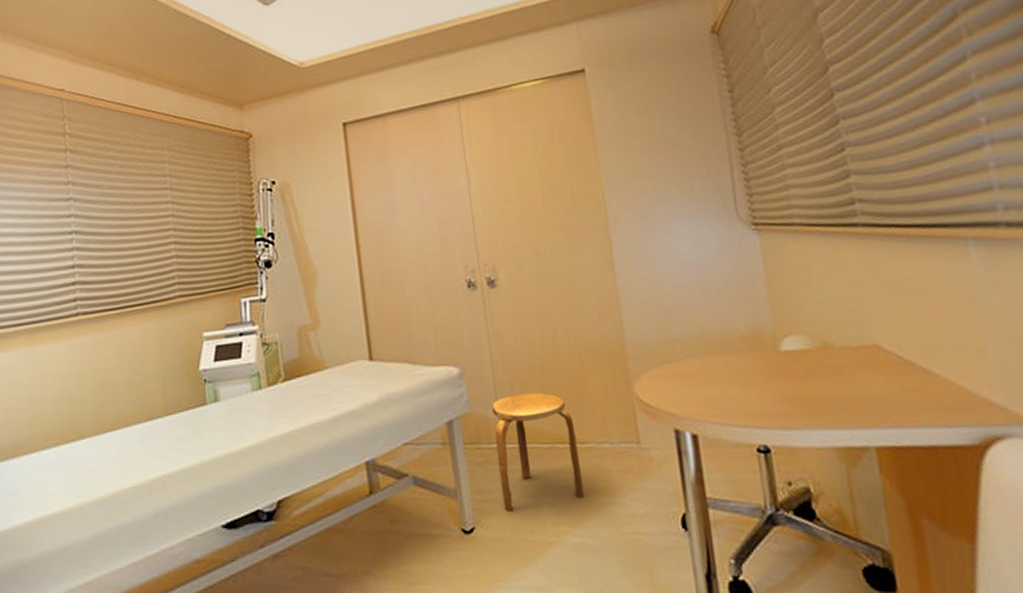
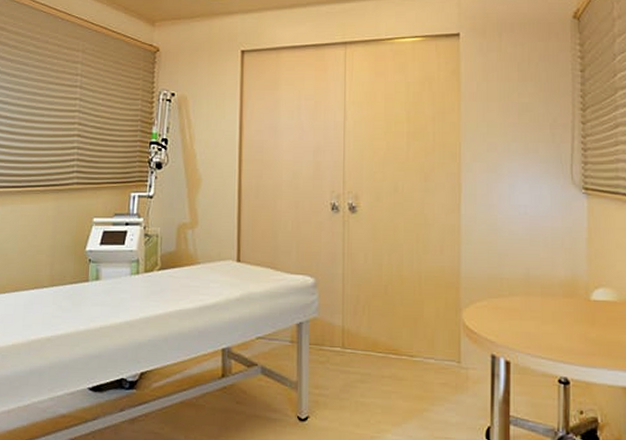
stool: present [492,392,585,512] -> none [337,307,408,407]

